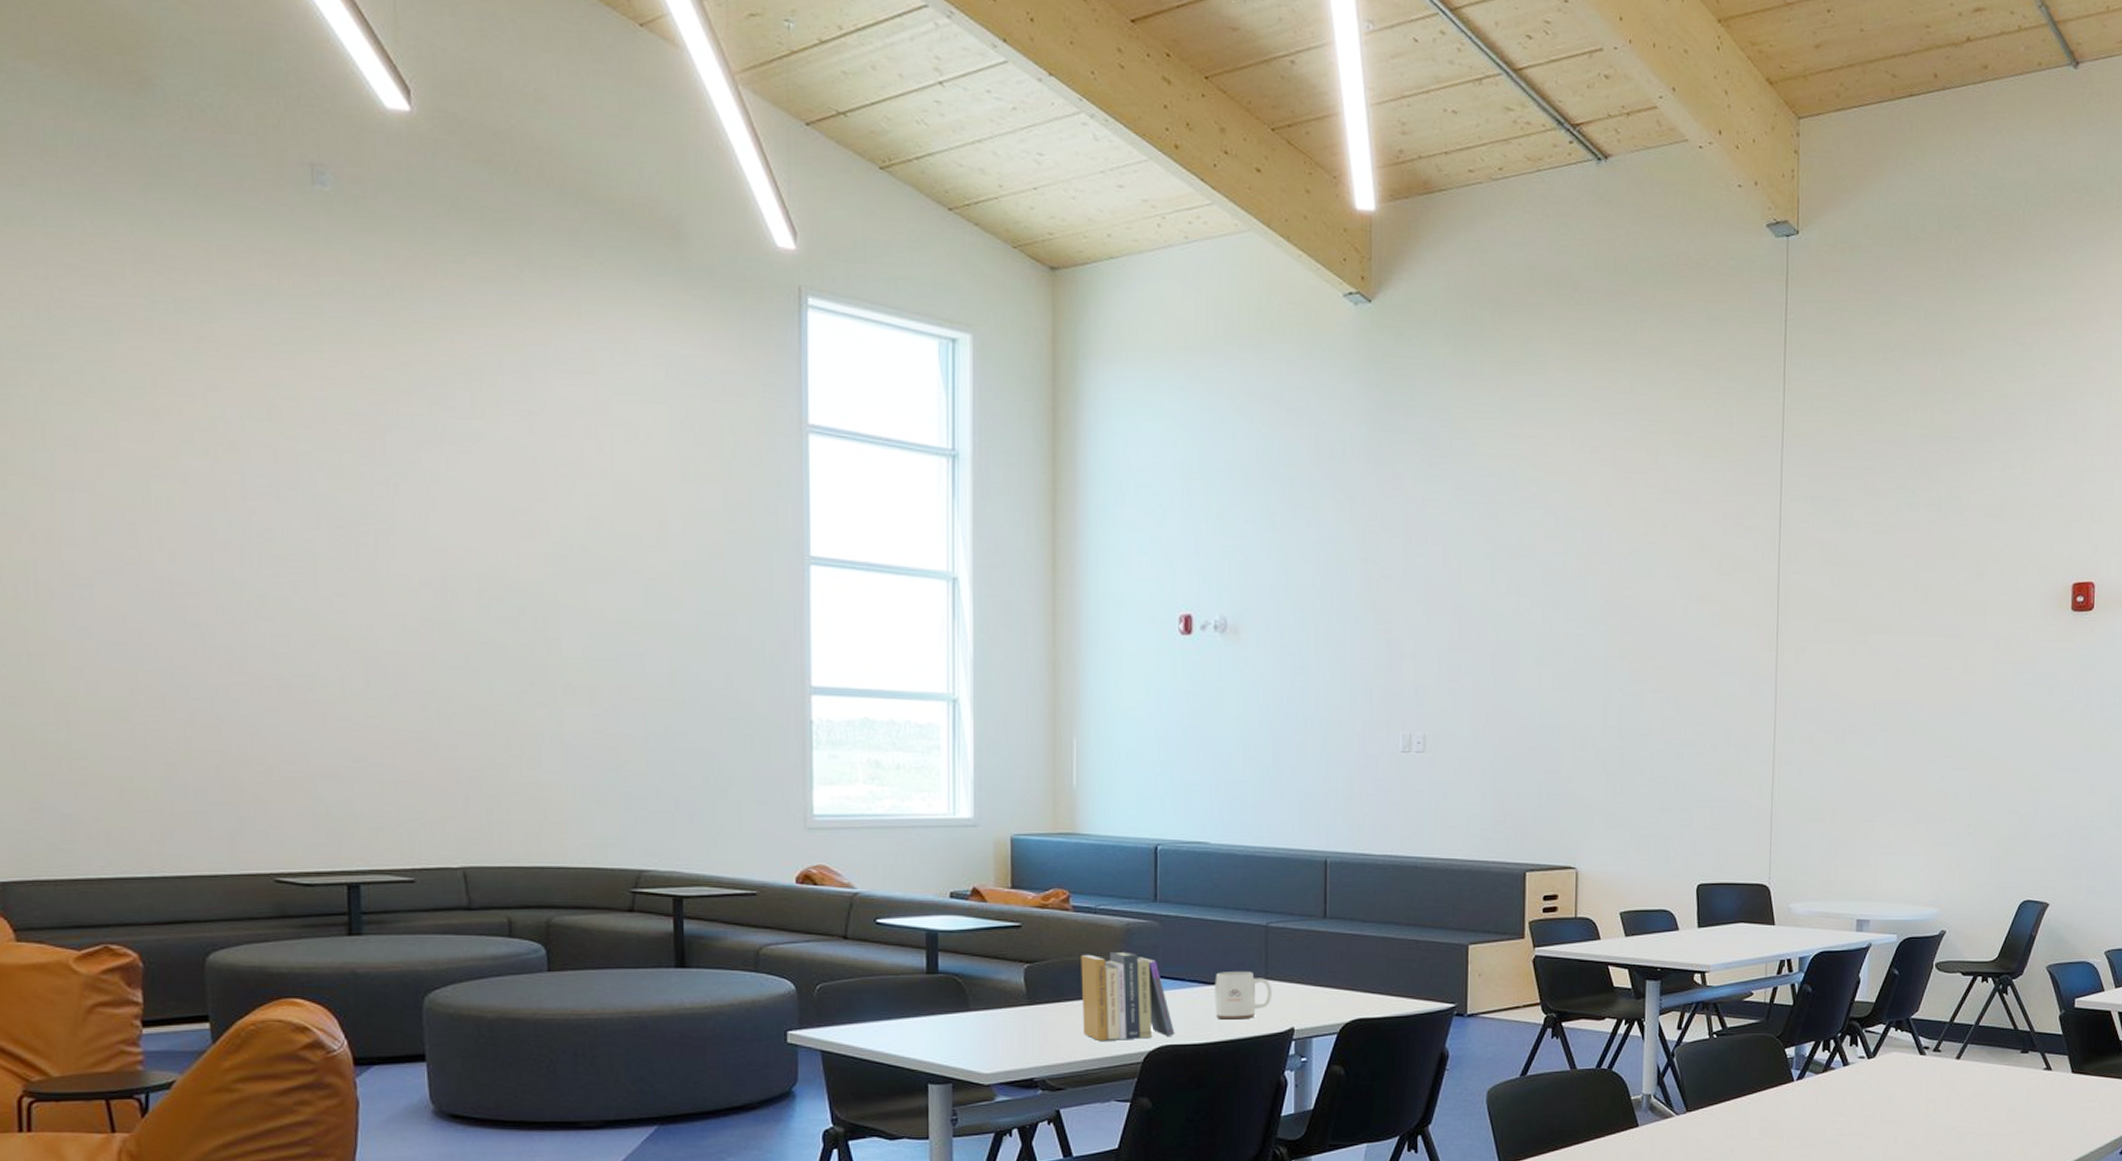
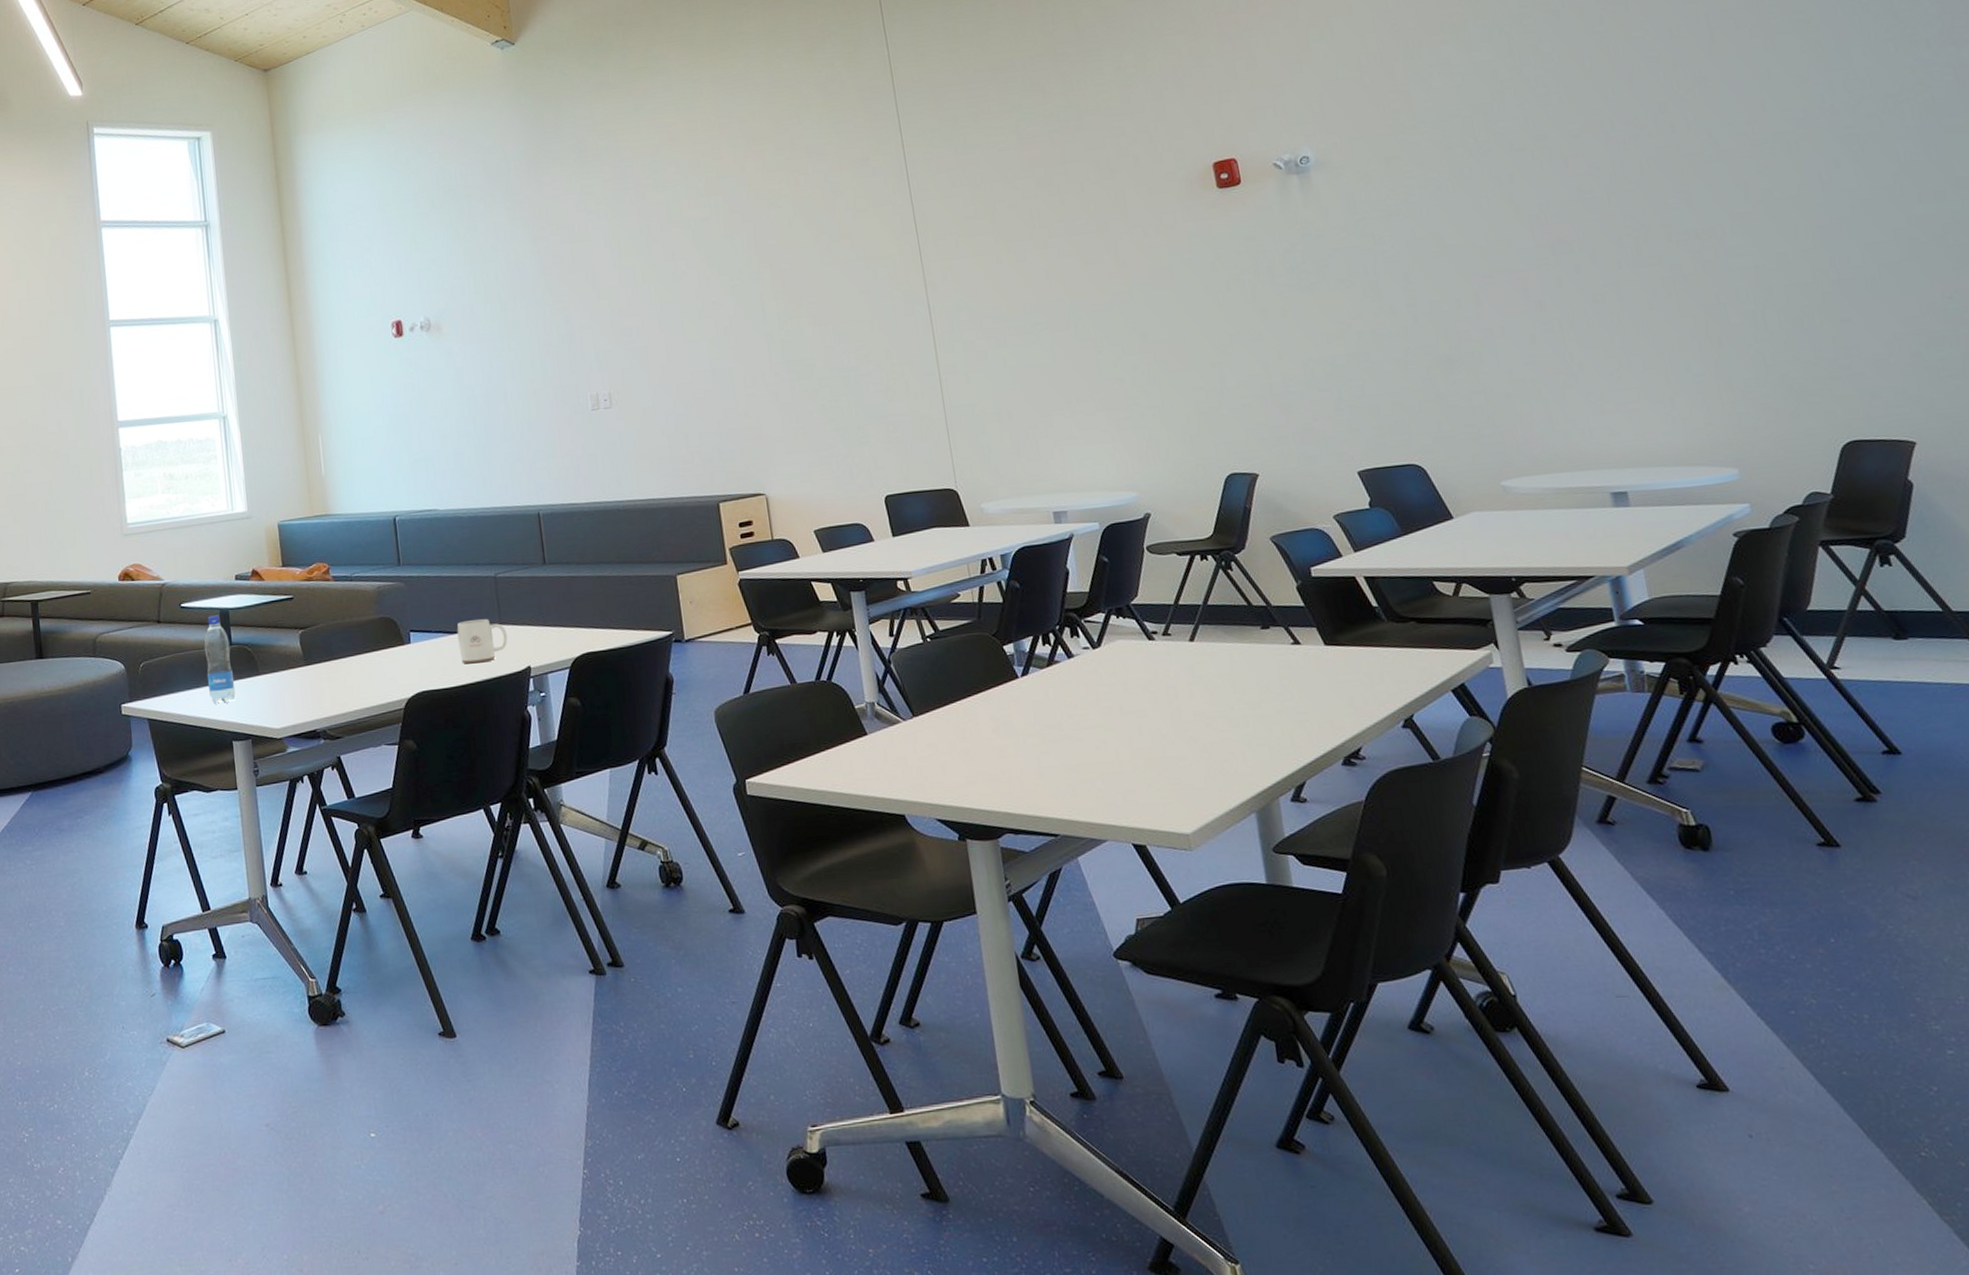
bottle: none [902,937,937,1040] -> present [203,615,236,704]
books: present [1081,951,1175,1040] -> none [343,611,429,692]

